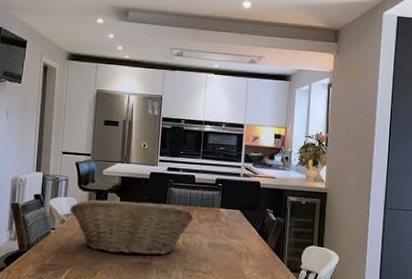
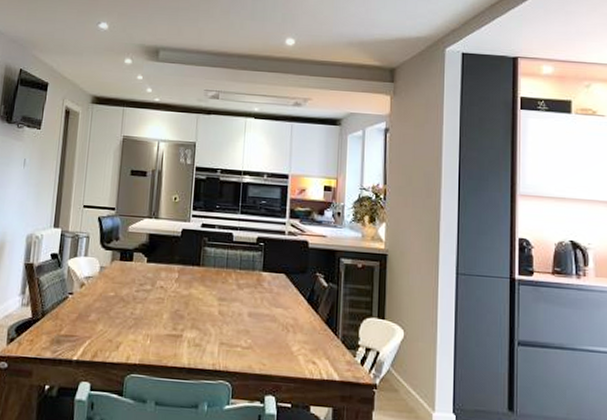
fruit basket: present [70,199,194,256] -> none [90,260,232,327]

